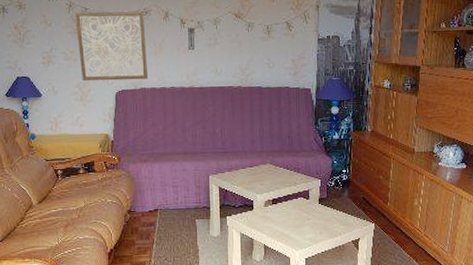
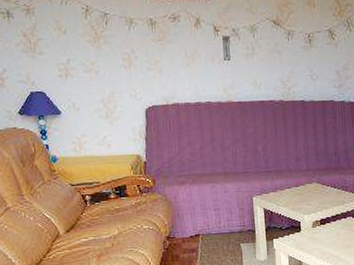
wall art: present [75,10,149,81] -> none [93,15,181,97]

